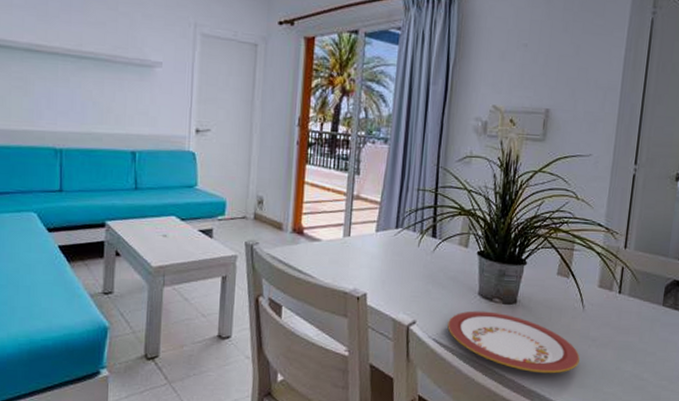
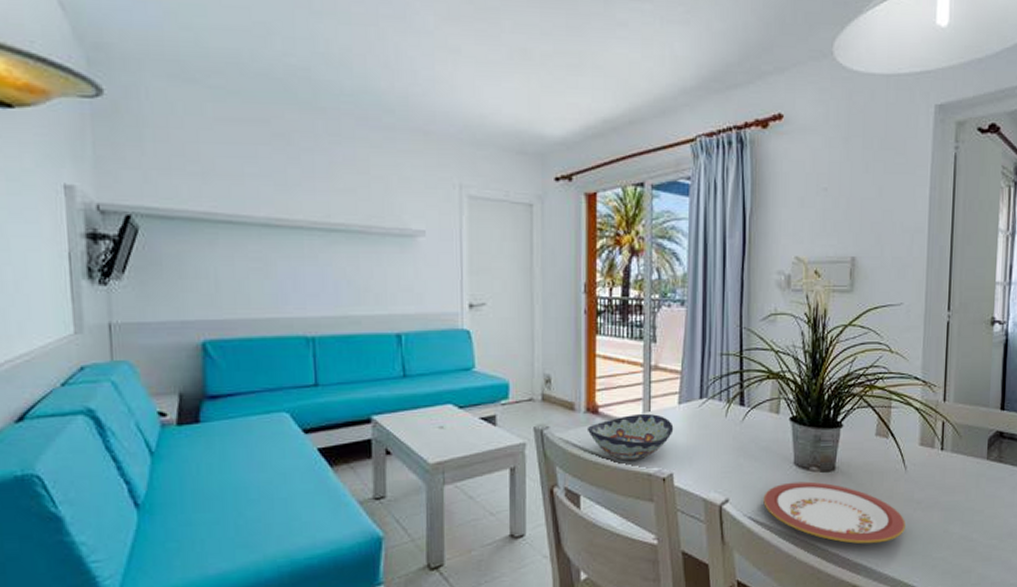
decorative bowl: none [292,237,370,279] -> present [586,413,674,461]

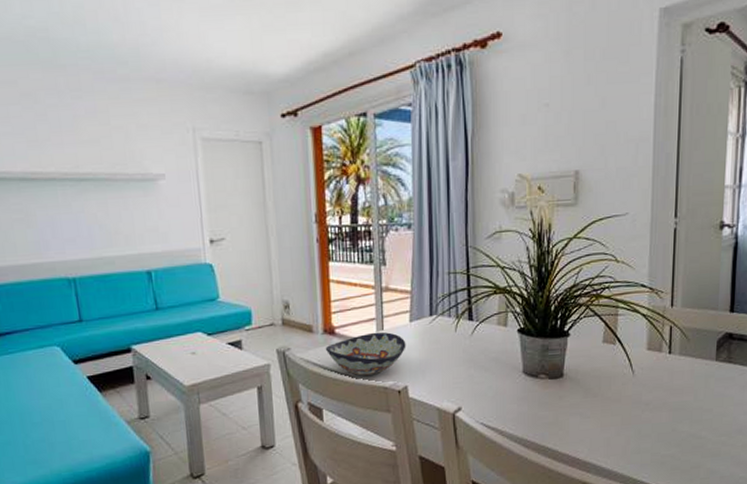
plate: present [763,481,905,544] -> none [494,388,634,444]

